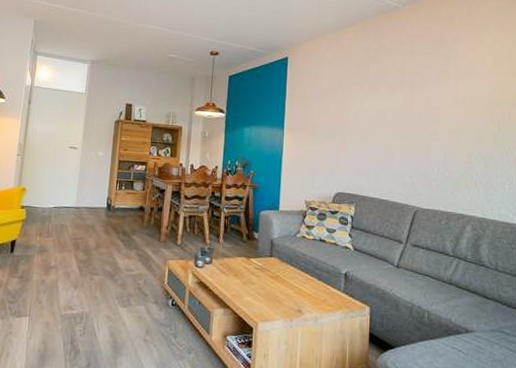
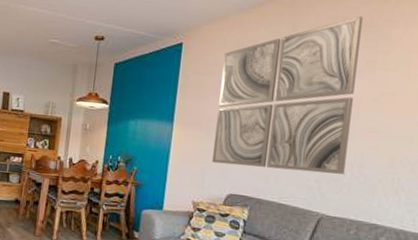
wall art: none [319,34,434,171] -> present [211,15,363,174]

